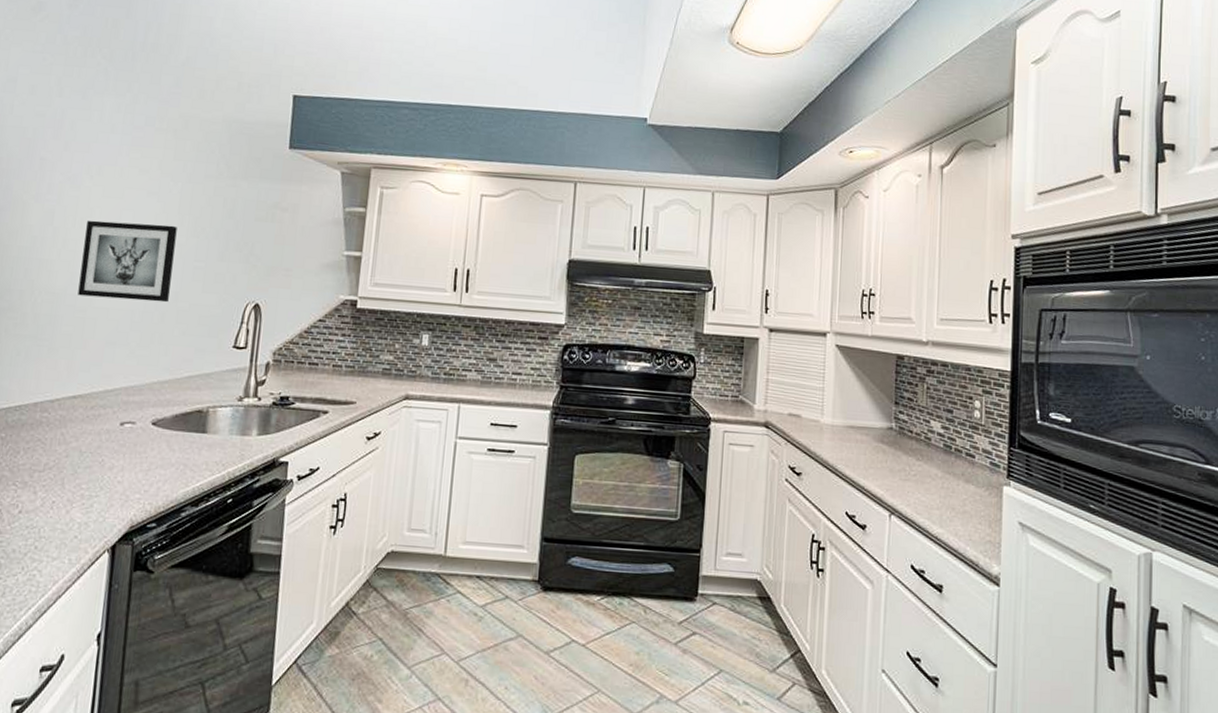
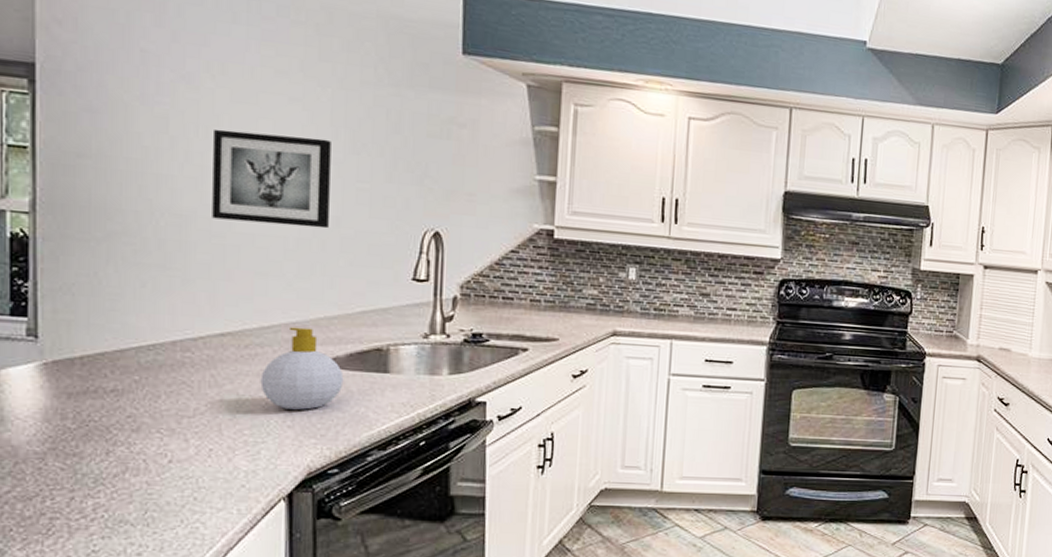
soap bottle: none [100,390,169,467] -> present [260,327,344,410]

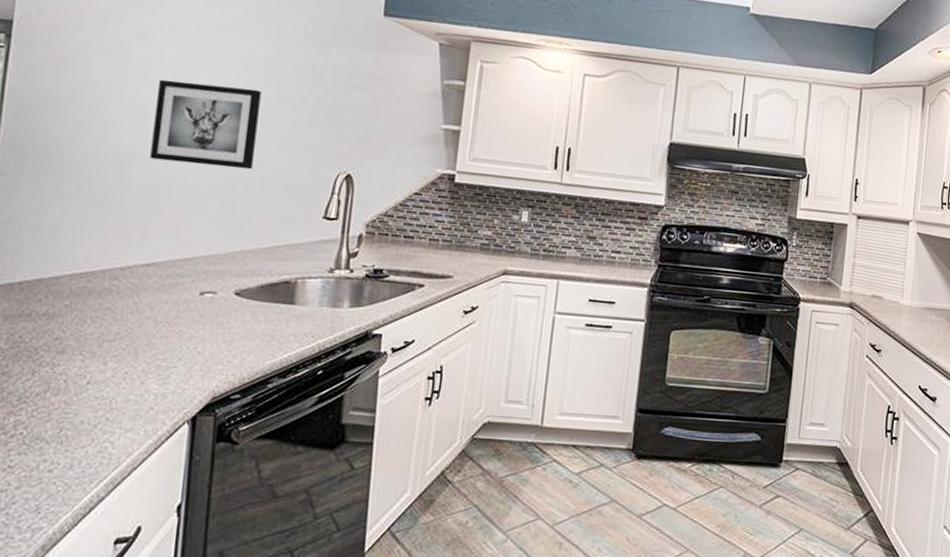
soap bottle: present [260,327,344,410] -> none [177,259,254,337]

